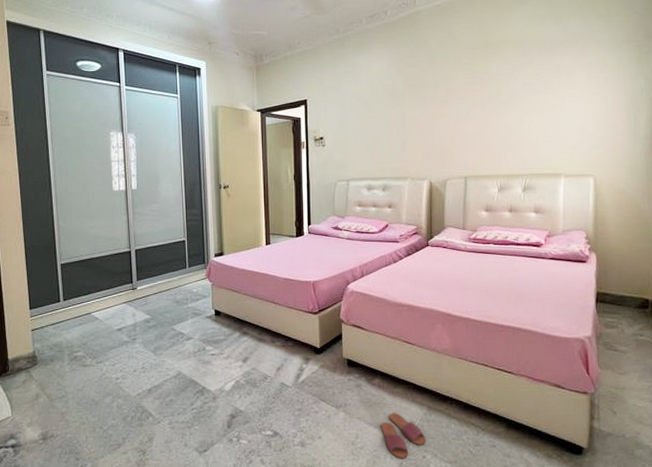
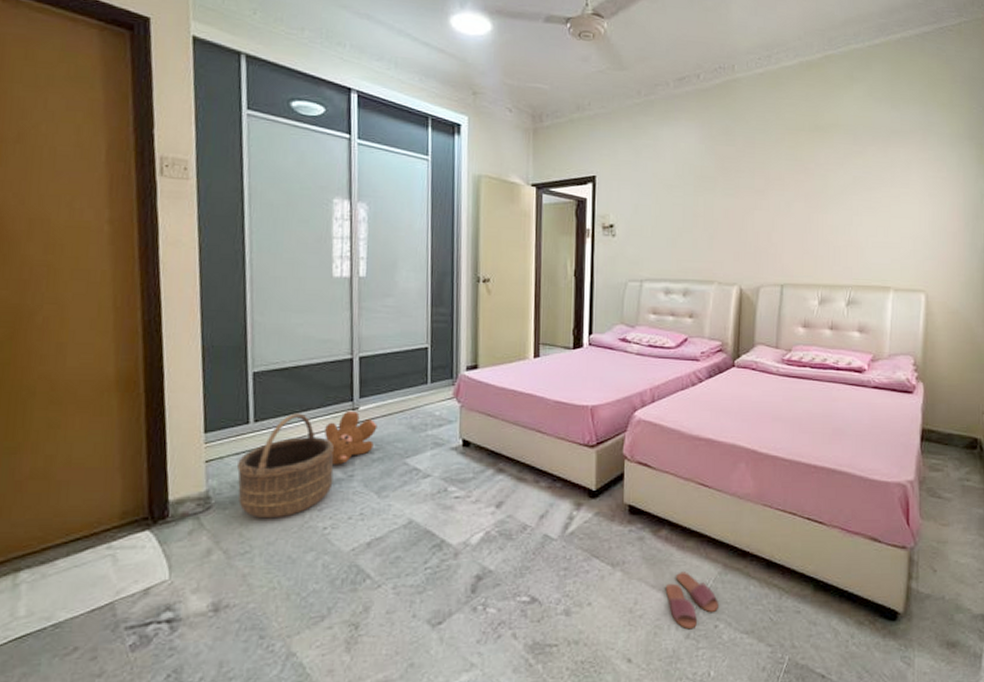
basket: none [53,293,121,372] -> present [236,413,334,519]
teddy bear: none [113,290,151,332] -> present [323,410,378,465]

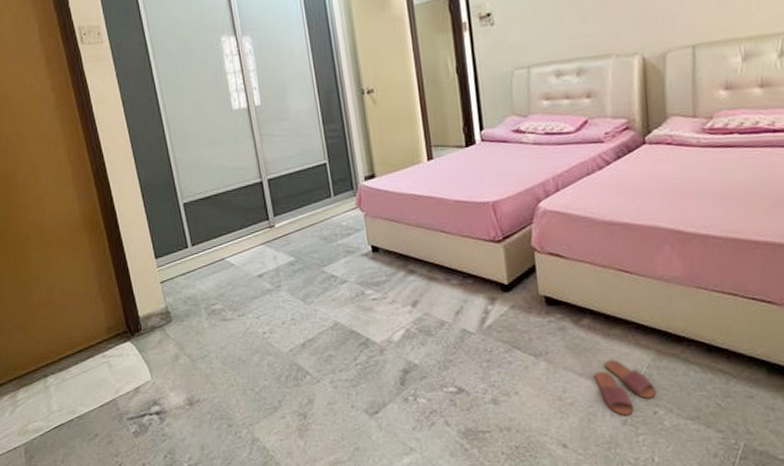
basket: present [236,413,334,519] -> none [184,235,265,328]
teddy bear: present [323,410,378,465] -> none [249,228,294,278]

